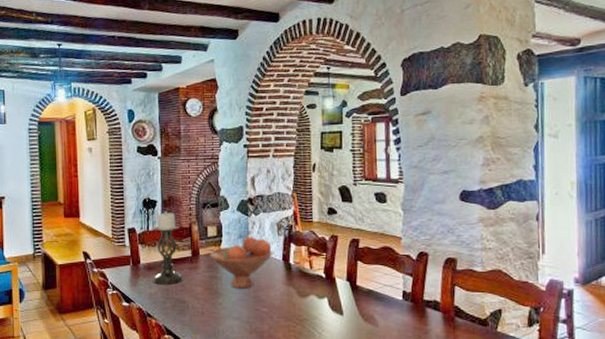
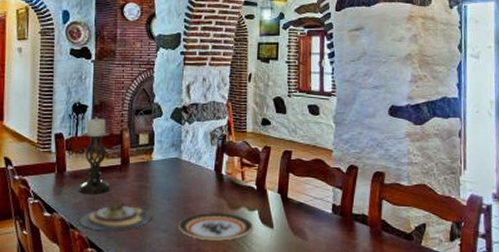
plate: none [155,292,224,319] -> present [79,202,152,231]
fruit bowl: present [210,236,273,289] -> none [140,145,206,200]
plate: none [249,300,324,328] -> present [178,212,254,241]

